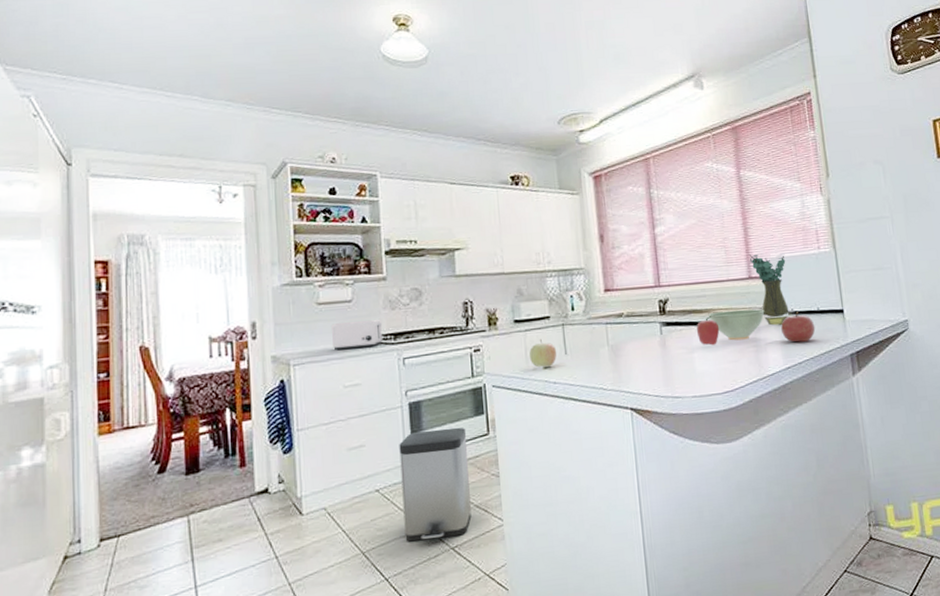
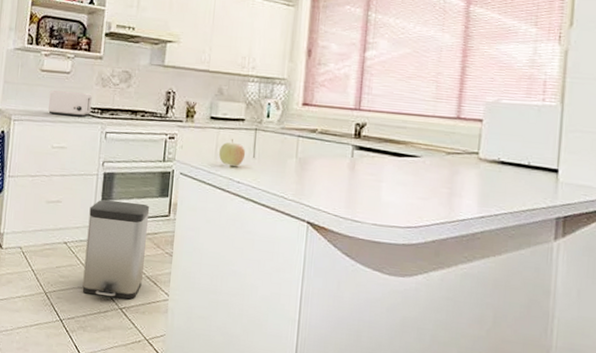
fruit: present [696,316,720,346] -> none [389,149,415,179]
bowl: present [708,309,765,341] -> none [405,145,468,180]
vase: present [748,254,790,326] -> none [461,94,502,172]
fruit: present [781,312,816,343] -> none [482,162,522,195]

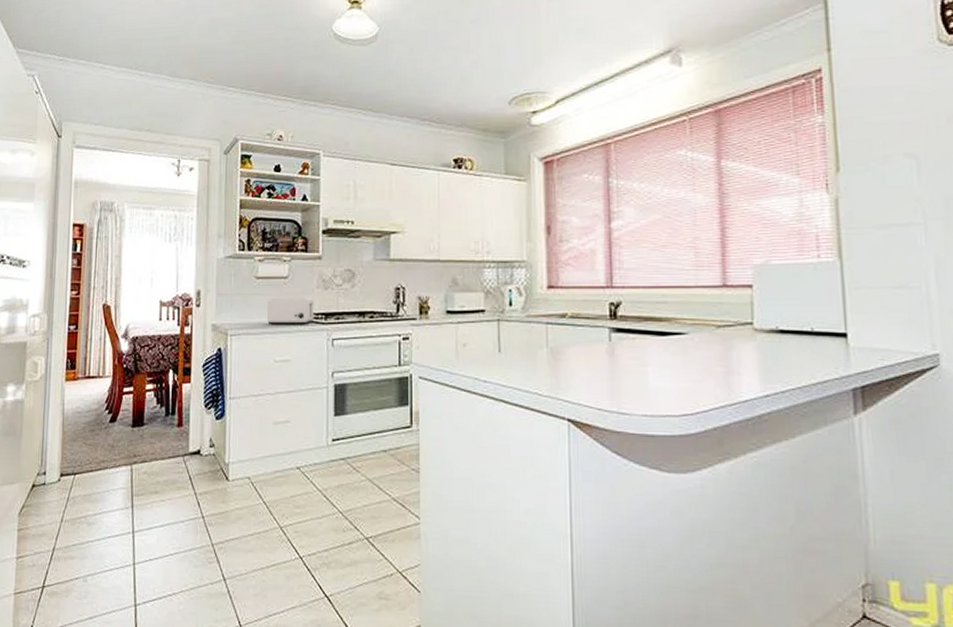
pedal bin: present [82,199,150,300] -> none [321,414,389,527]
fruit: present [218,138,246,166] -> none [459,332,490,363]

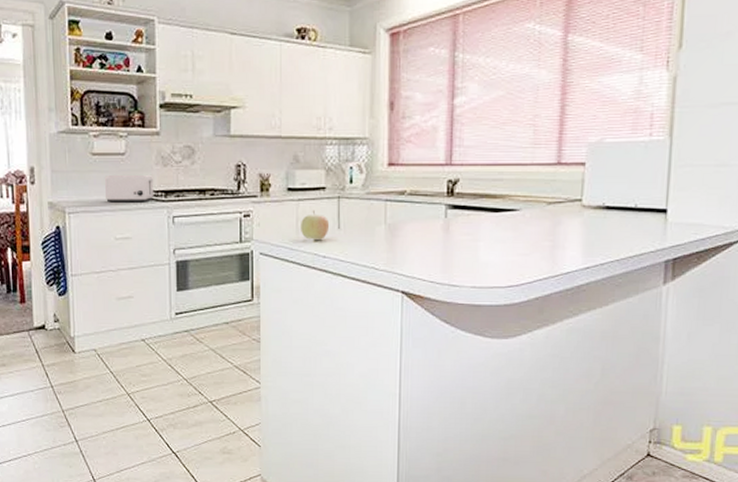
fruit: none [459,332,490,363] -> present [300,210,330,240]

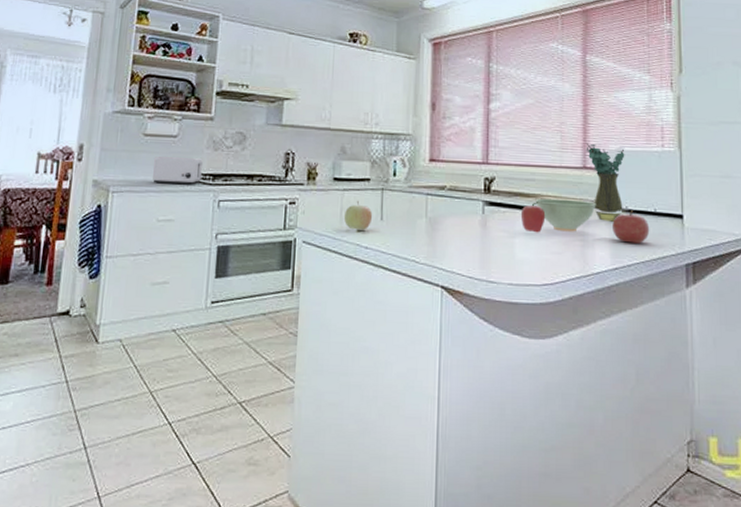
fruit: none [486,203,514,235] -> present [520,202,546,233]
bowl: none [502,198,570,232] -> present [535,198,596,232]
vase: none [561,136,606,220] -> present [586,143,625,222]
fruit: none [586,207,628,241] -> present [612,210,650,244]

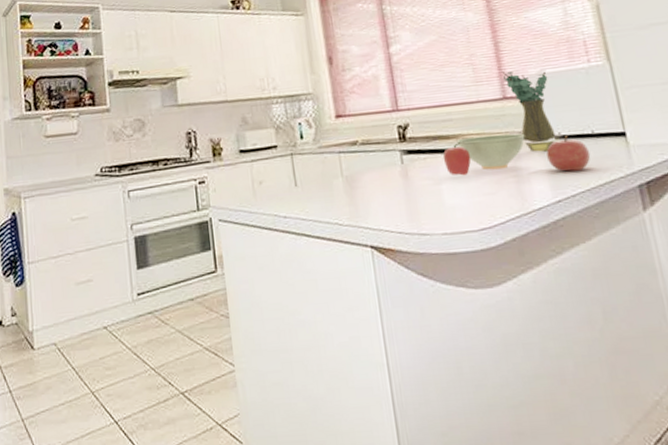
toaster: present [153,155,203,185] -> none [59,150,107,183]
fruit: present [343,200,373,230] -> none [256,169,287,201]

